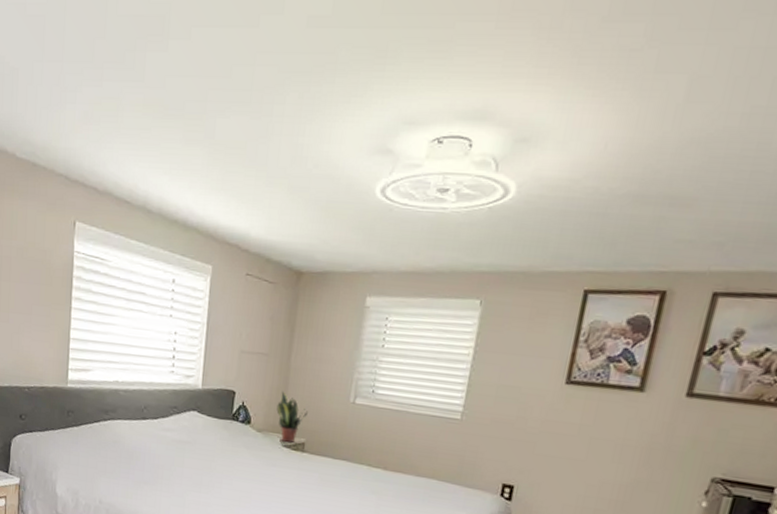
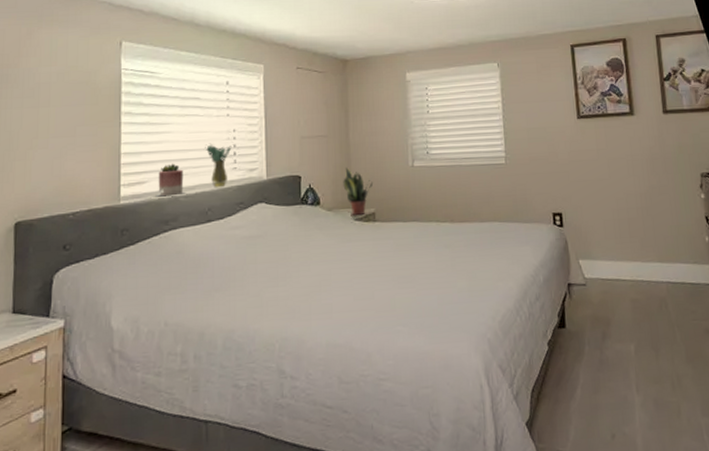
succulent planter: none [98,356,126,389] -> present [155,163,186,197]
vase: none [146,342,172,389] -> present [205,143,232,188]

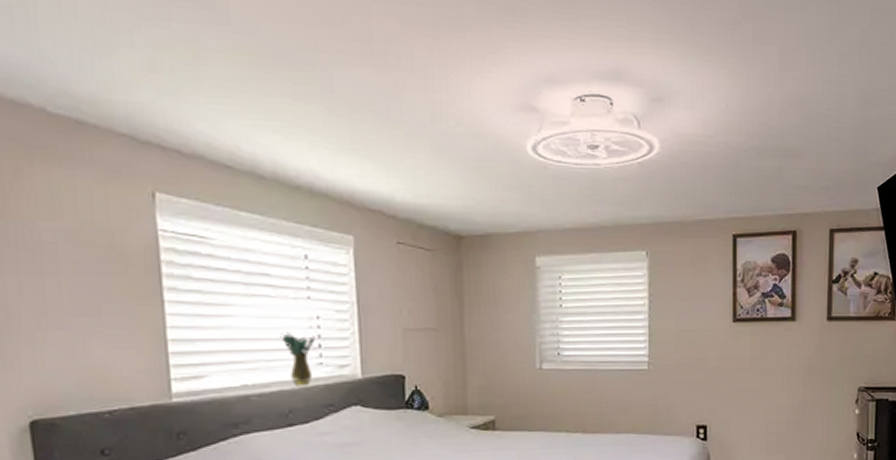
succulent planter: present [155,163,186,197] -> none [219,354,259,395]
potted plant: present [343,167,374,215] -> none [456,367,494,422]

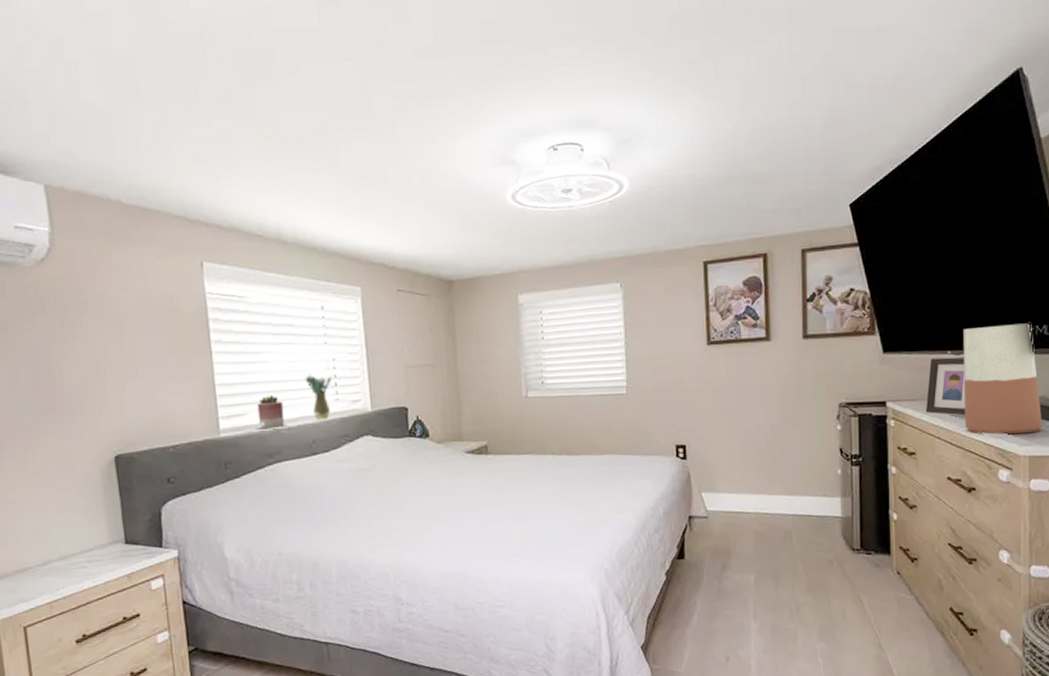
succulent planter: none [219,354,259,395] -> present [256,394,288,430]

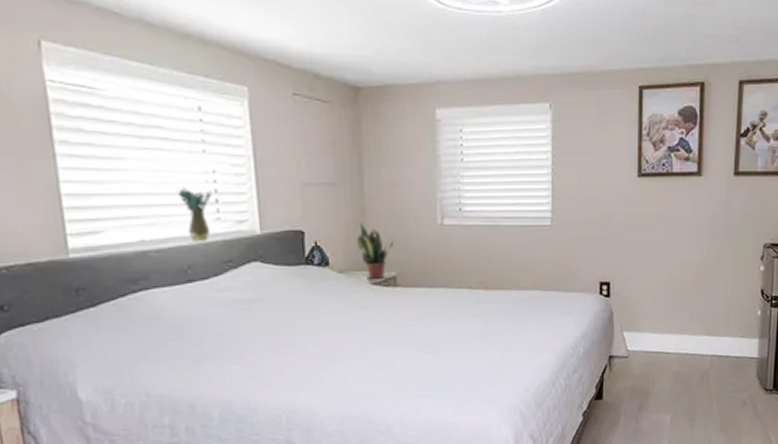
succulent planter: present [256,394,288,430] -> none [116,209,157,251]
potted plant: none [452,398,485,448] -> present [357,223,395,279]

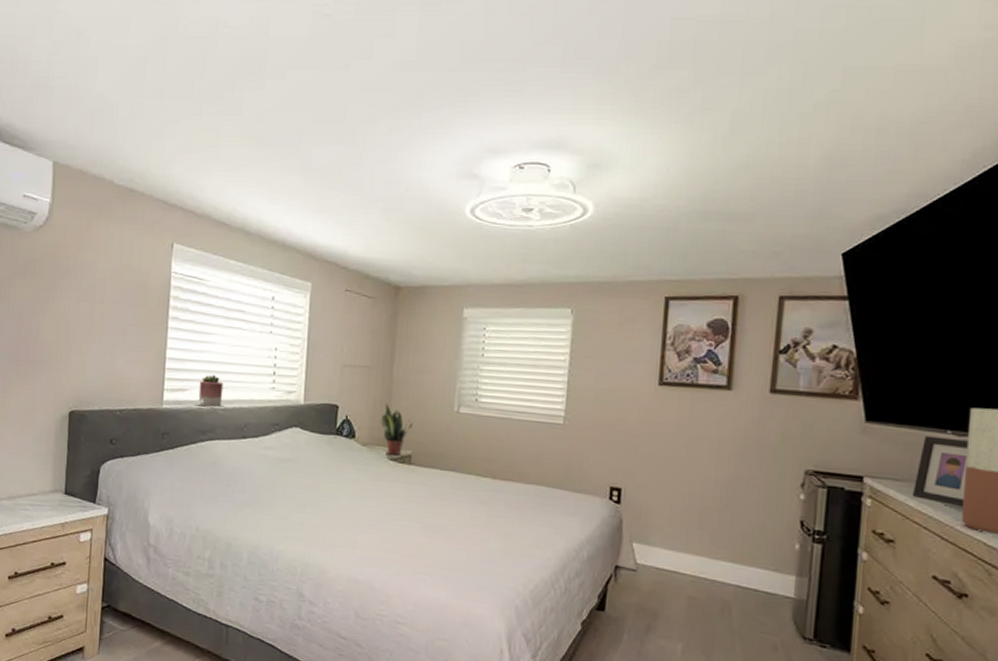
succulent planter: none [116,209,157,251] -> present [195,374,224,408]
vase: present [176,186,213,242] -> none [245,359,273,406]

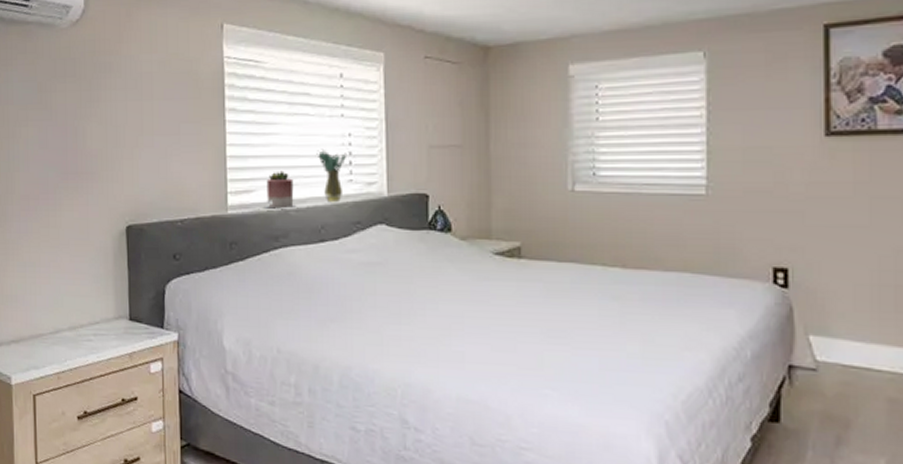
vase: none [245,359,273,406] -> present [316,148,347,203]
potted plant: present [381,403,414,455] -> none [481,187,520,248]

